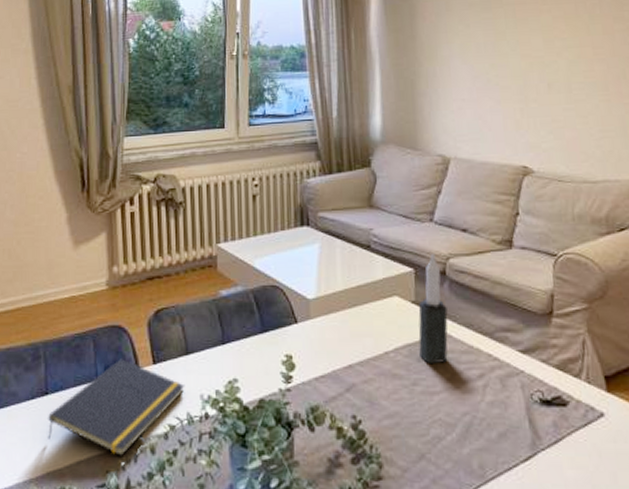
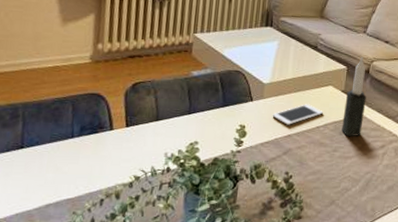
notepad: present [48,359,185,456] -> none [19,121,152,200]
cell phone: none [324,322,391,352] -> present [272,104,323,125]

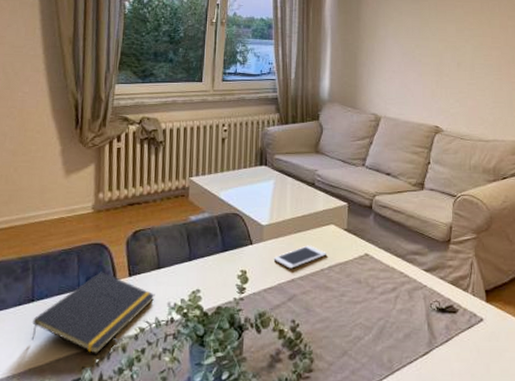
notepad: none [19,121,152,200] -> present [31,272,155,354]
candle: present [342,57,366,137] -> none [348,192,372,280]

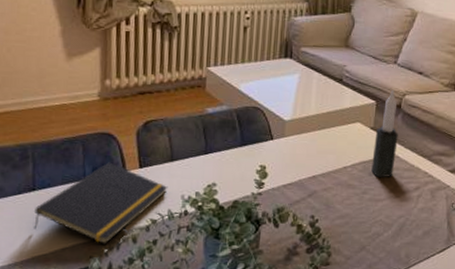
cell phone: present [273,245,326,269] -> none [295,142,350,165]
candle: none [348,192,372,280] -> present [371,90,398,178]

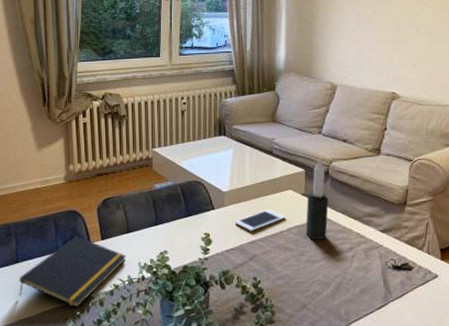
cell phone: none [295,142,350,165] -> present [235,209,285,231]

